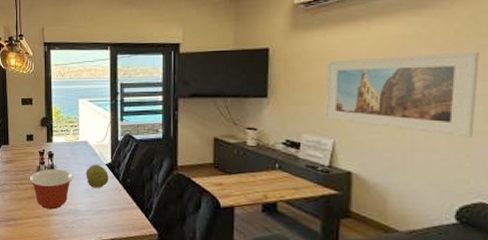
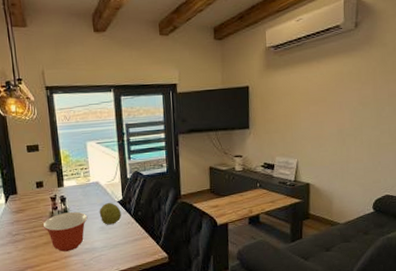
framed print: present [323,51,480,138] -> none [290,84,387,149]

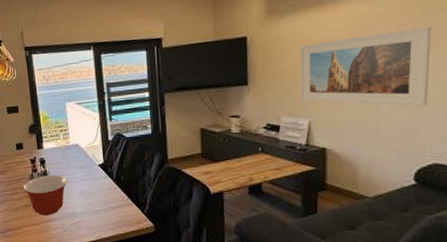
fruit: present [99,202,122,225] -> none [79,165,103,190]
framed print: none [290,84,387,149] -> present [299,26,432,107]

